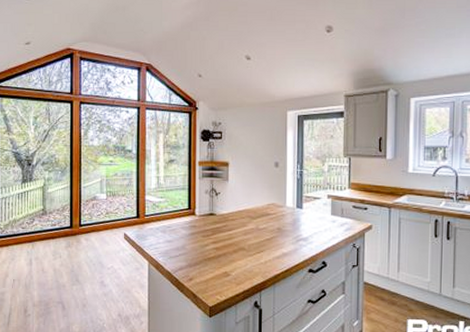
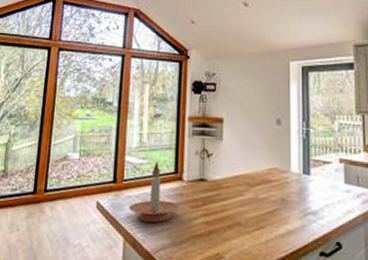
candle holder: none [150,200,194,249] -> present [128,162,180,222]

